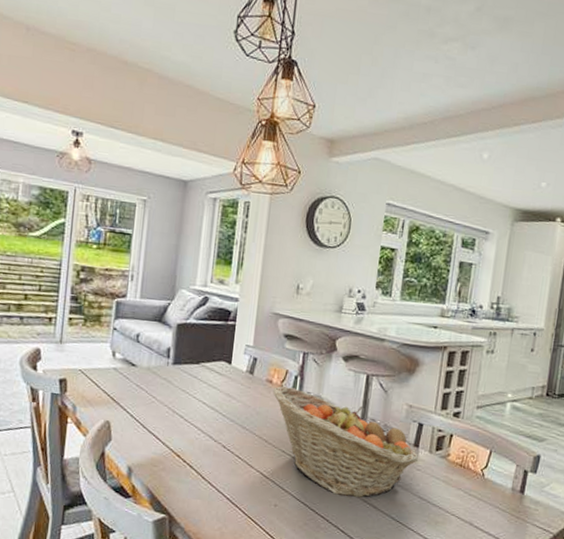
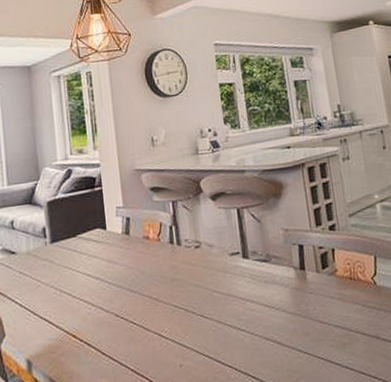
fruit basket: present [273,386,418,498] -> none [152,238,308,340]

